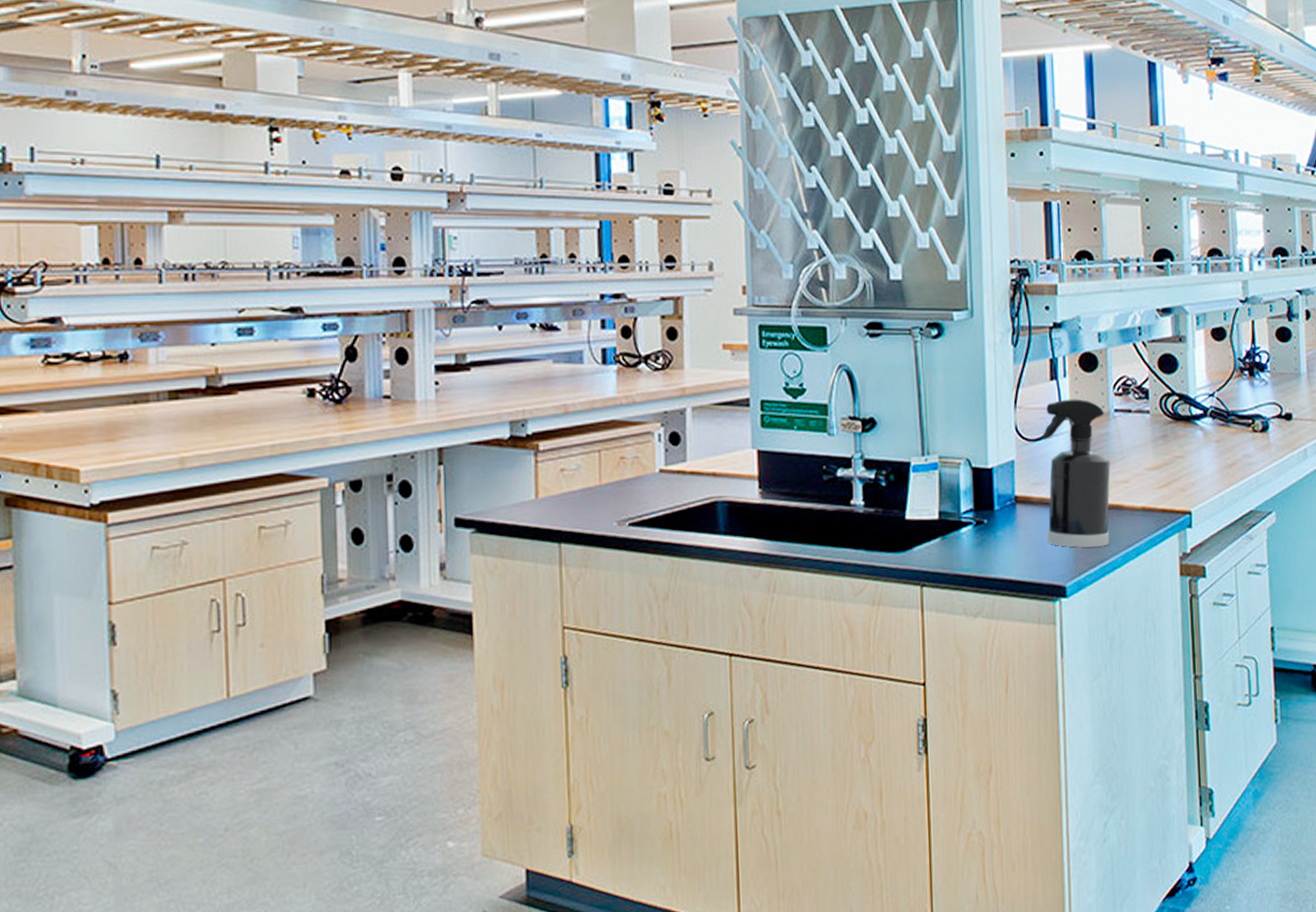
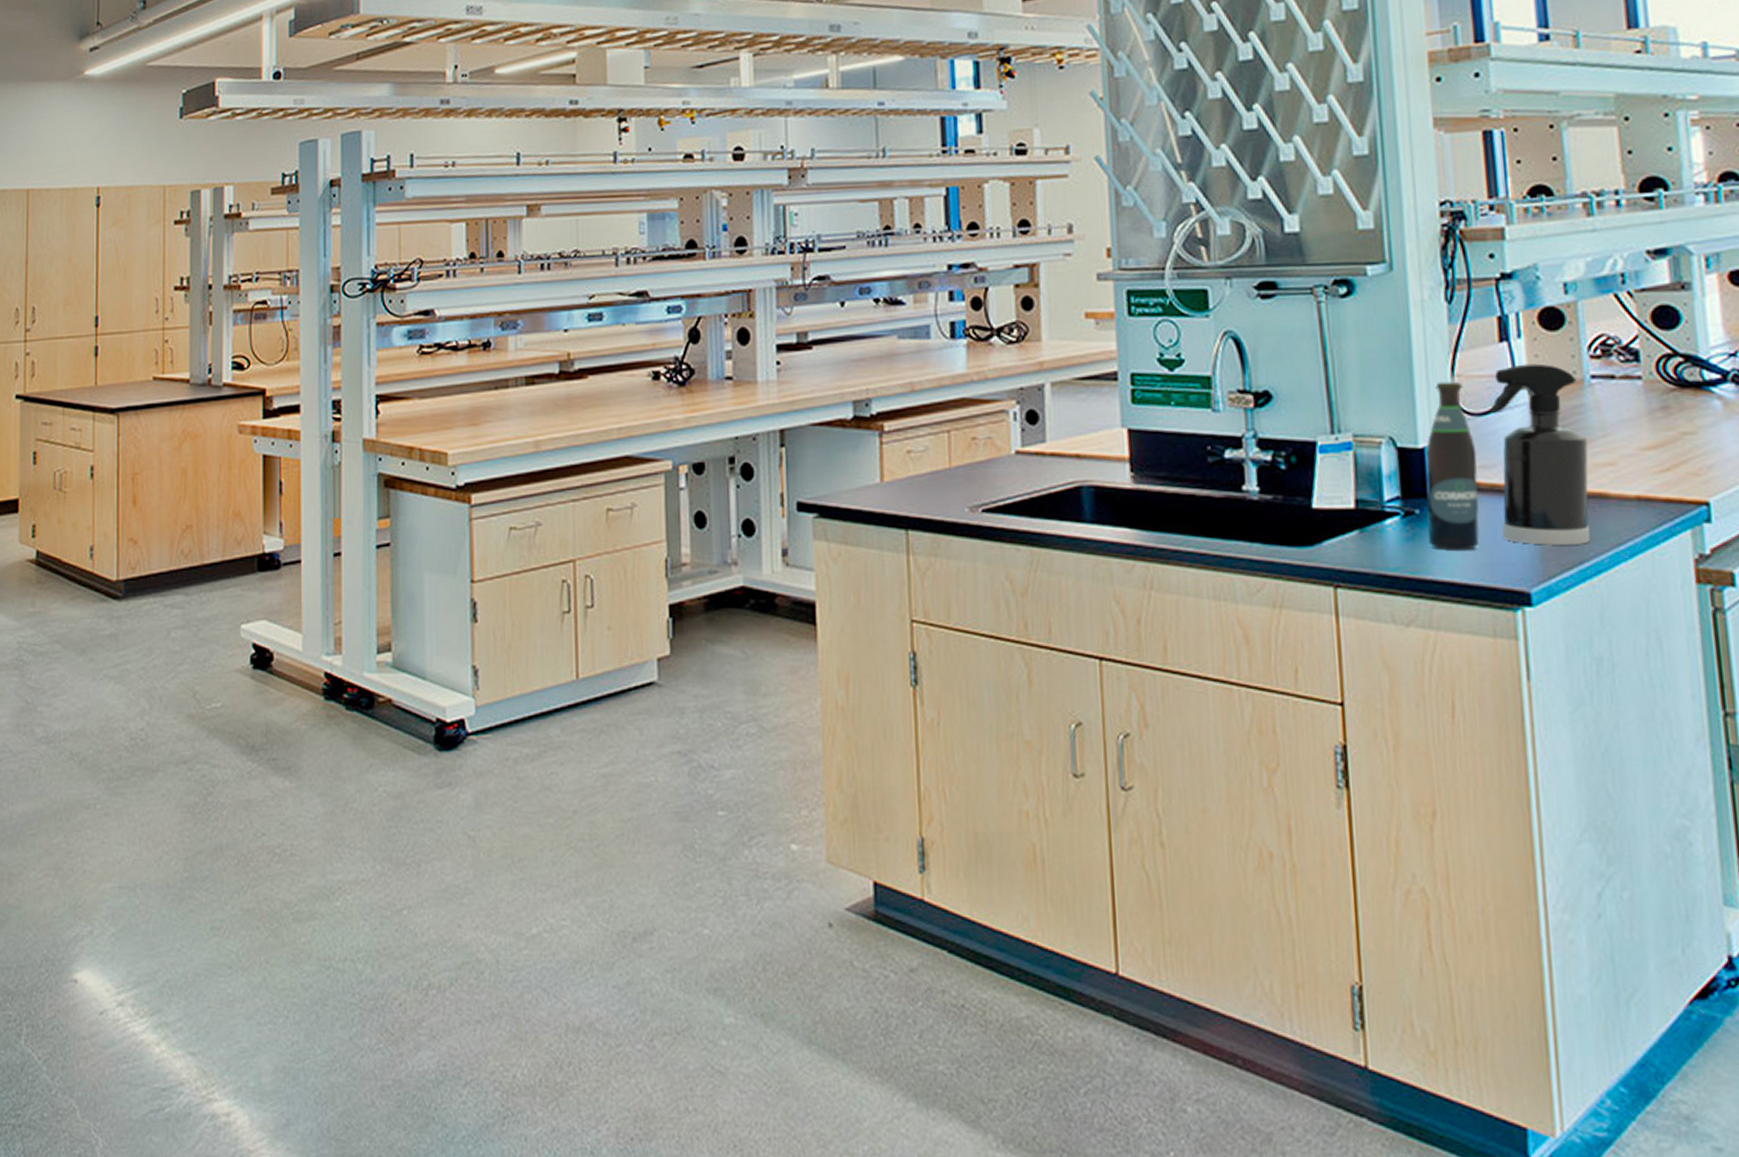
bottle: none [992,412,1031,553] -> present [1425,381,1480,550]

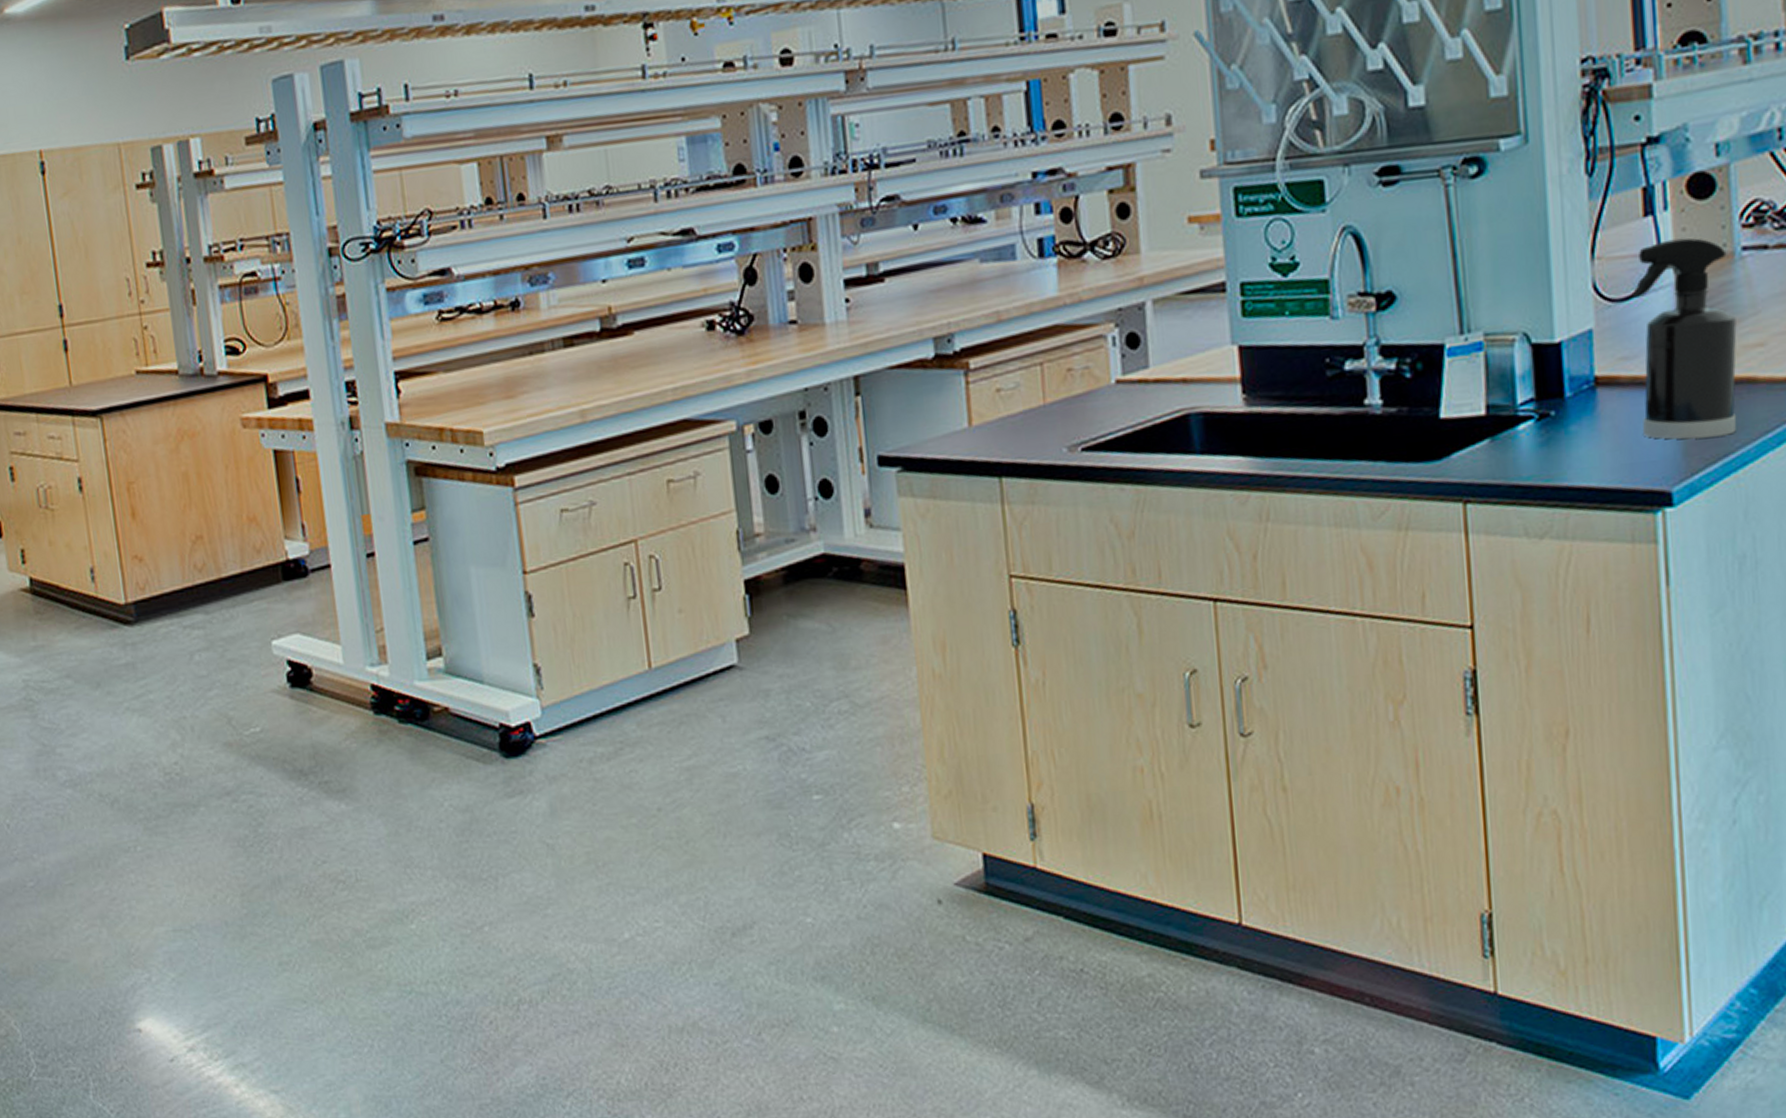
bottle: present [1425,381,1480,550] -> none [1561,264,1619,453]

